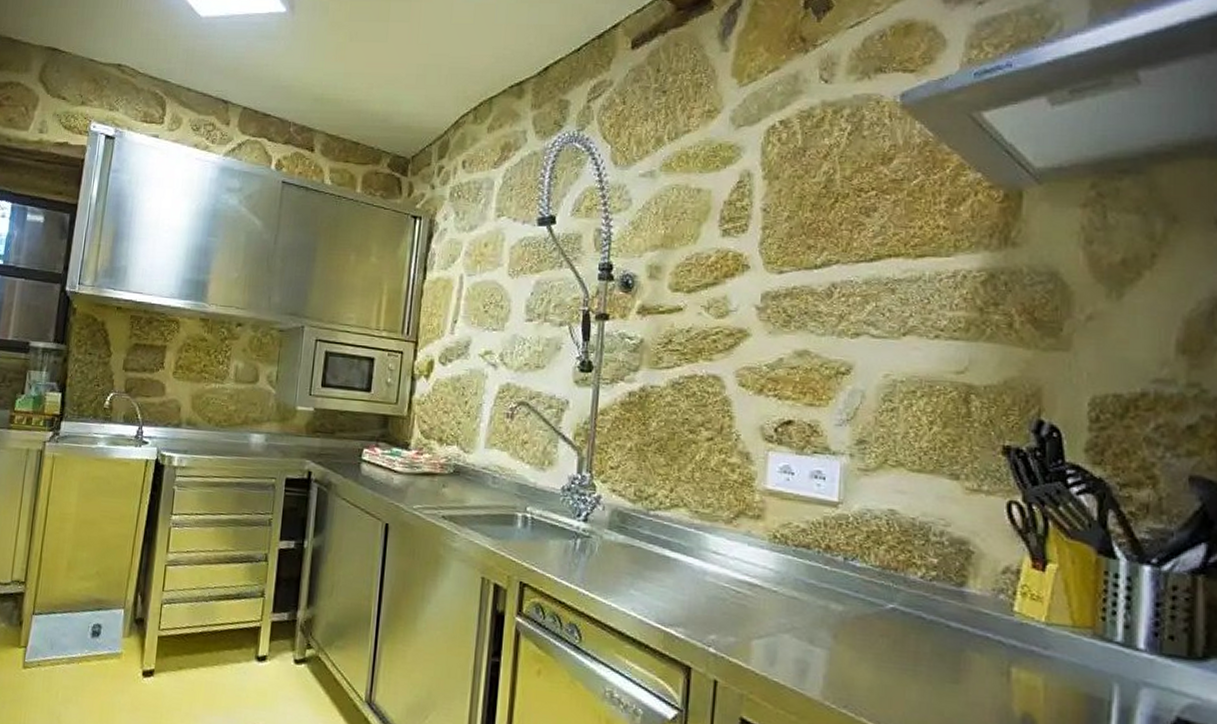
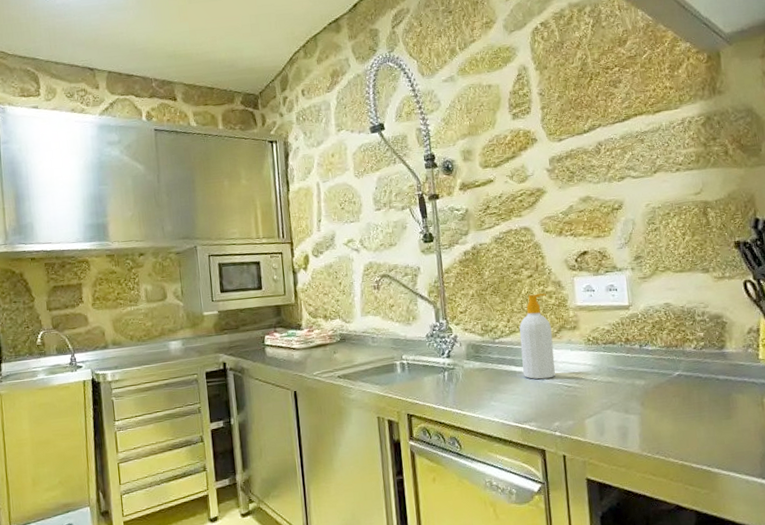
soap bottle: none [678,462,728,576] -> present [519,293,555,380]

